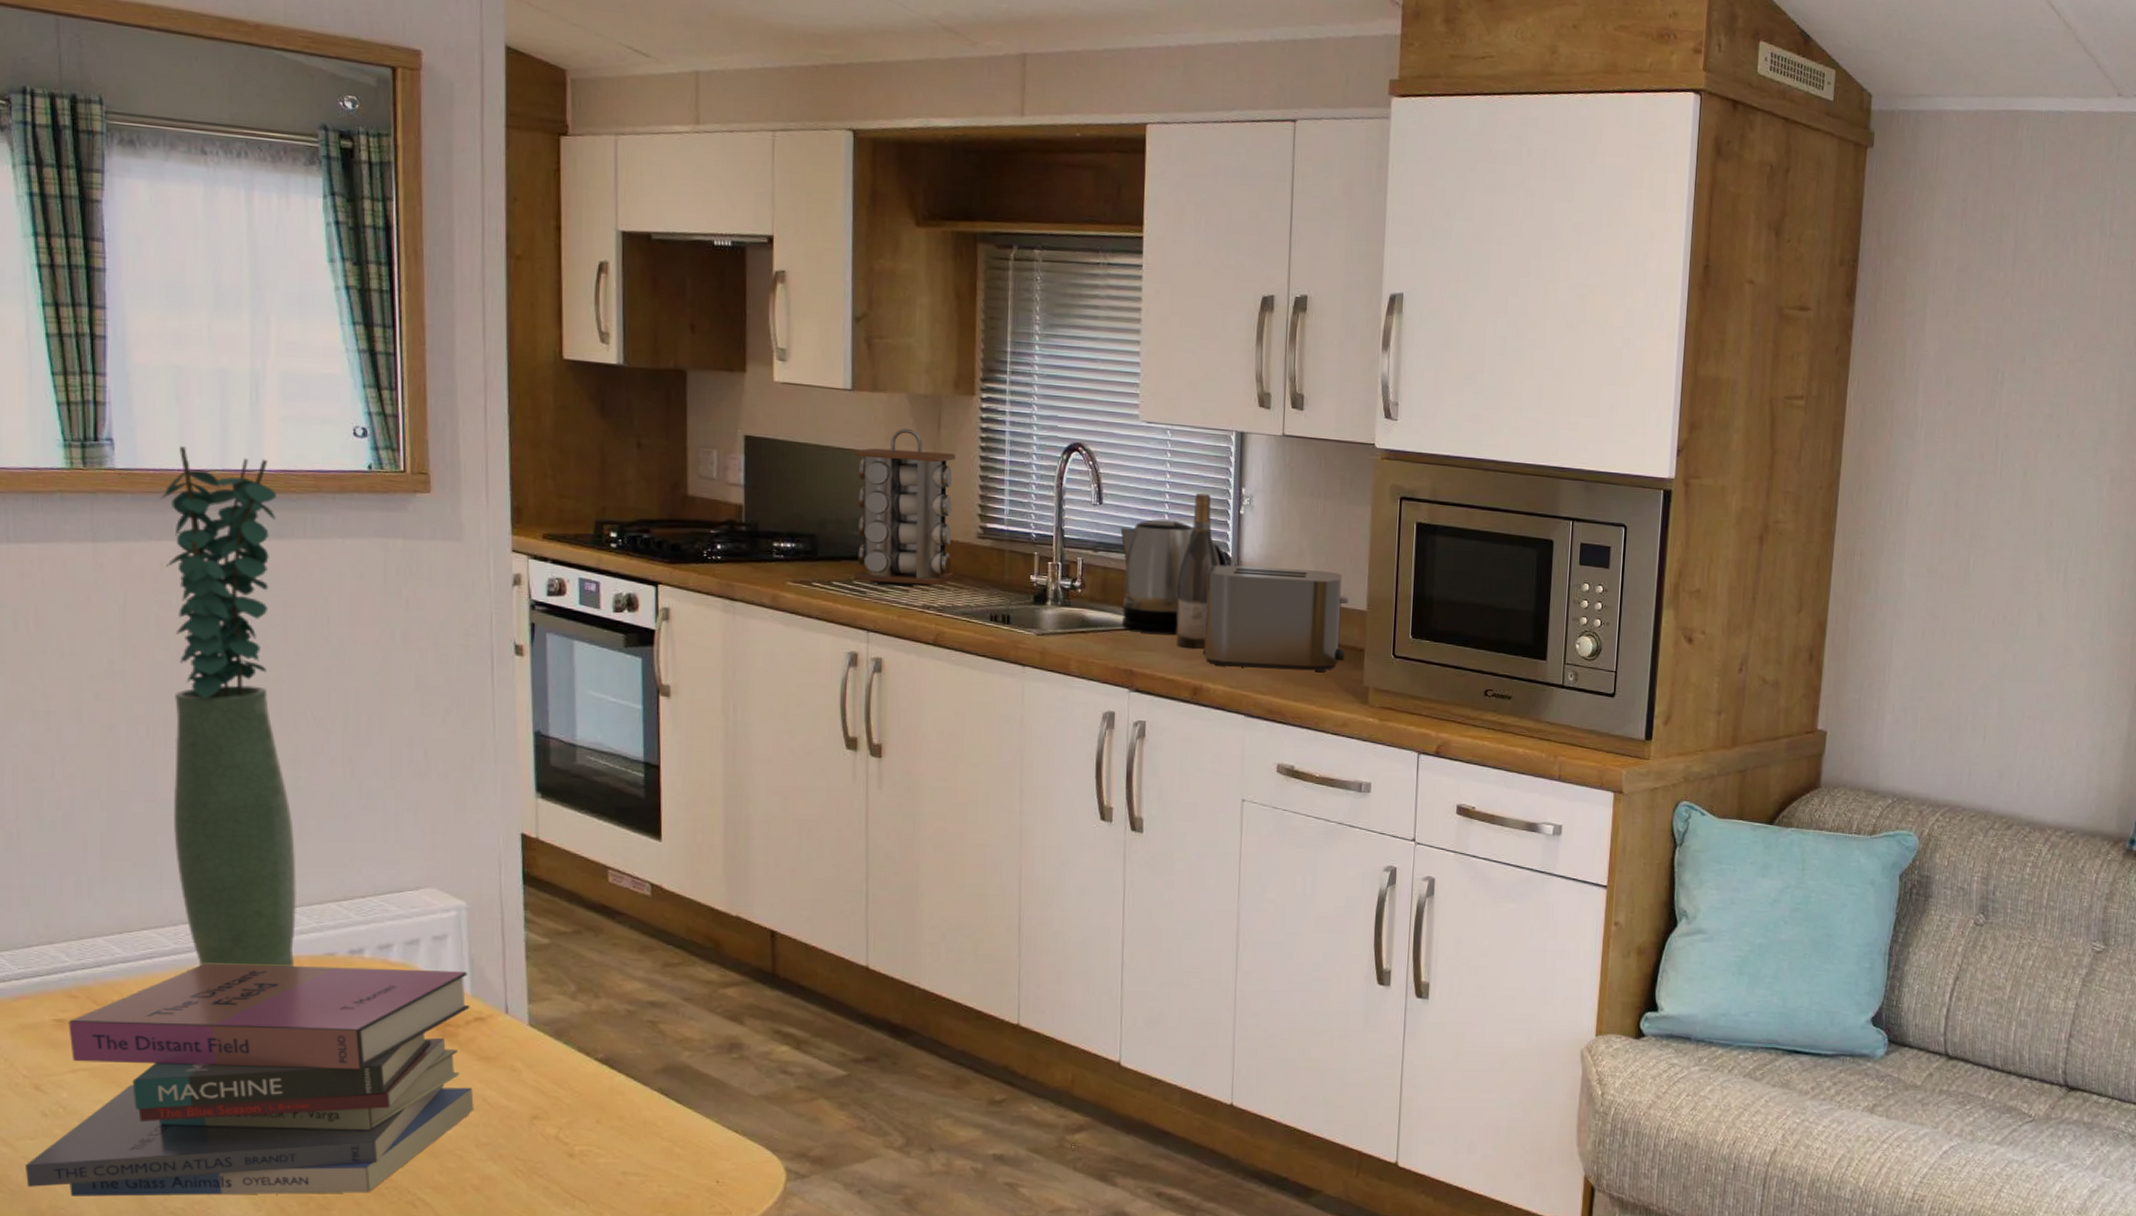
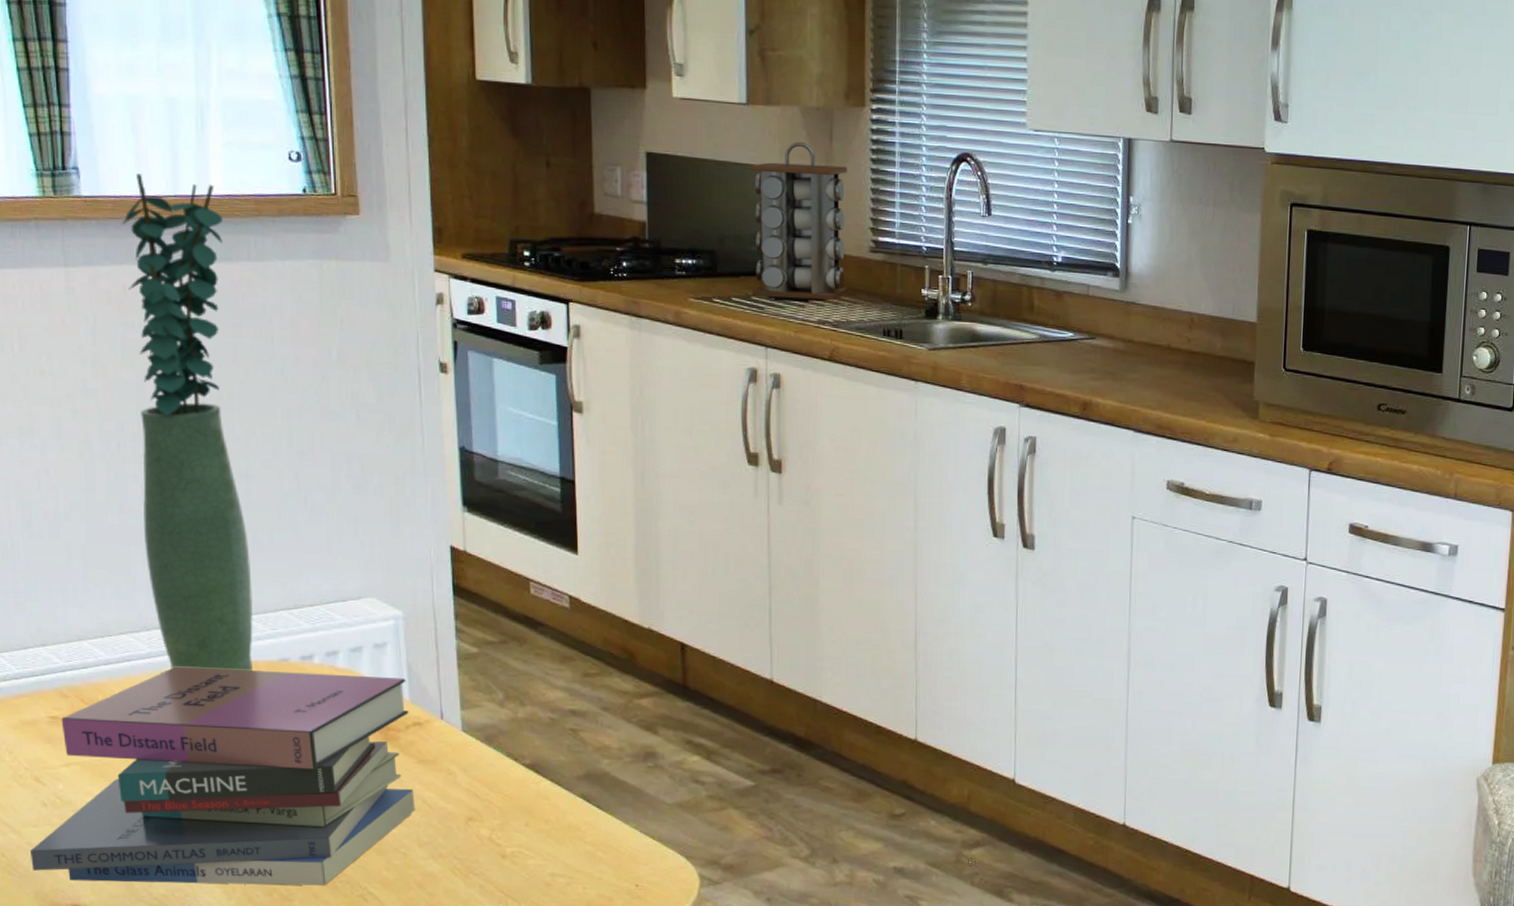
kettle: present [1120,519,1227,635] -> none [1009,229,1116,348]
wine bottle: present [1176,492,1221,649] -> none [1065,202,1109,363]
toaster: present [1202,565,1349,672] -> none [1091,276,1239,386]

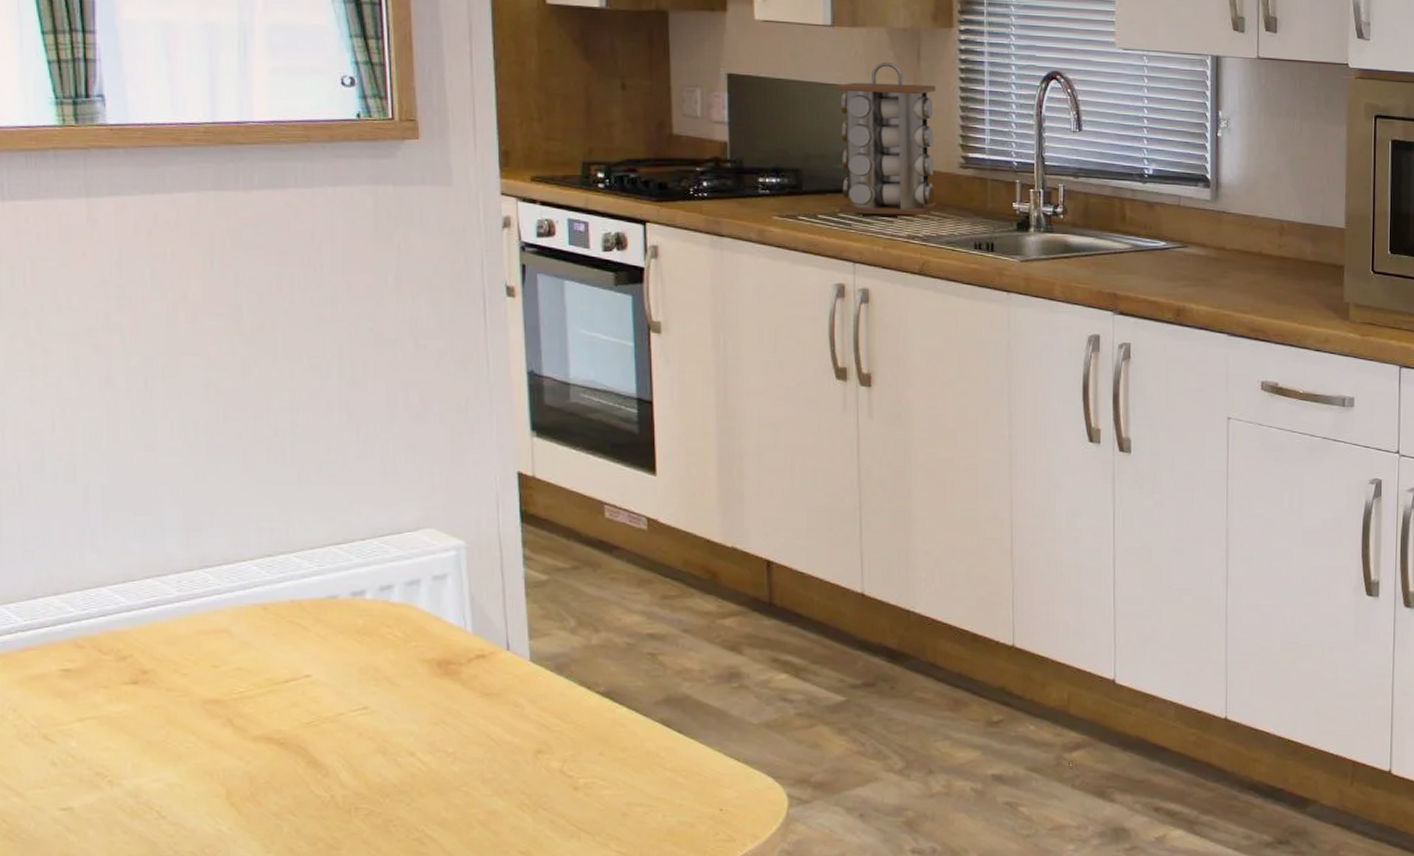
books: present [30,666,415,886] -> none [37,609,478,844]
vase: present [121,173,254,672] -> none [152,100,299,613]

